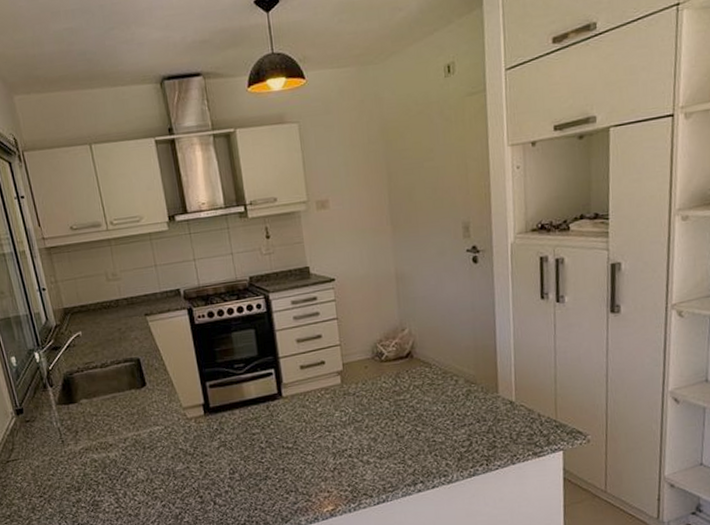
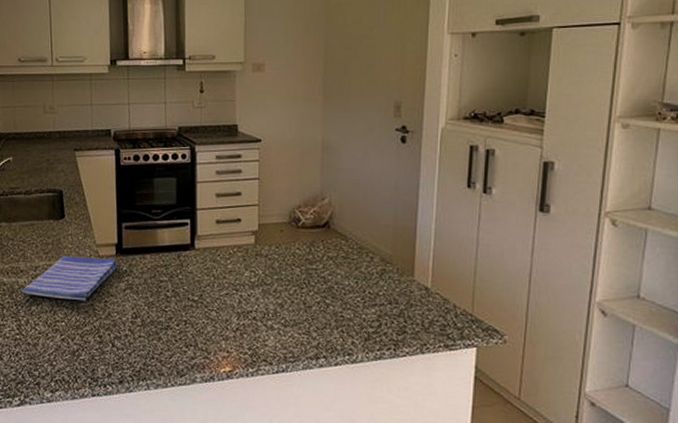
dish towel: none [114,418,208,468] -> present [22,255,118,301]

